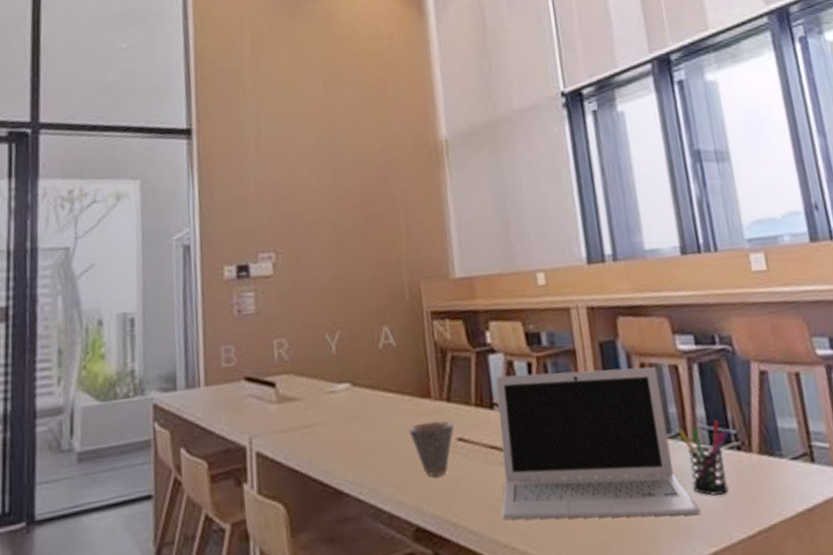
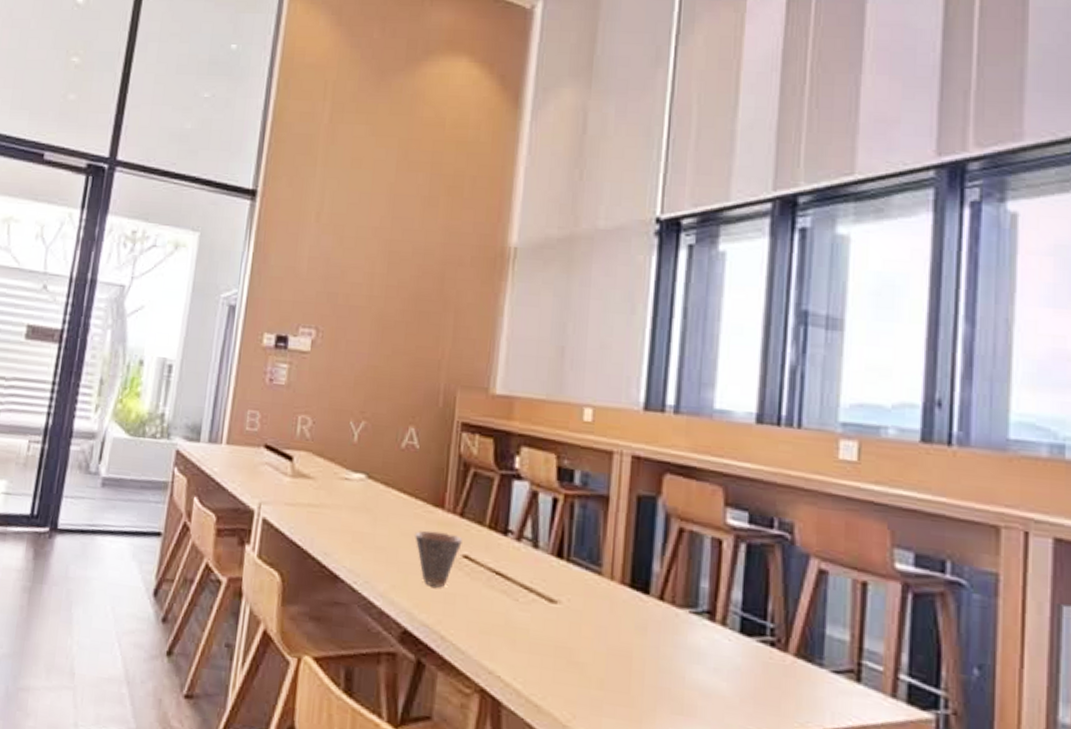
laptop: present [496,367,701,520] -> none [492,504,712,700]
pen holder: present [678,420,730,496] -> none [706,607,766,687]

